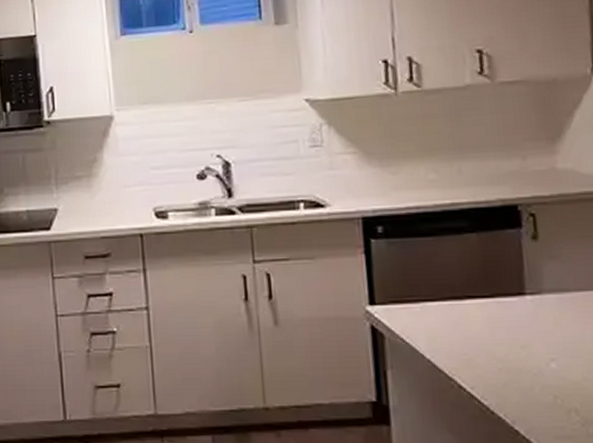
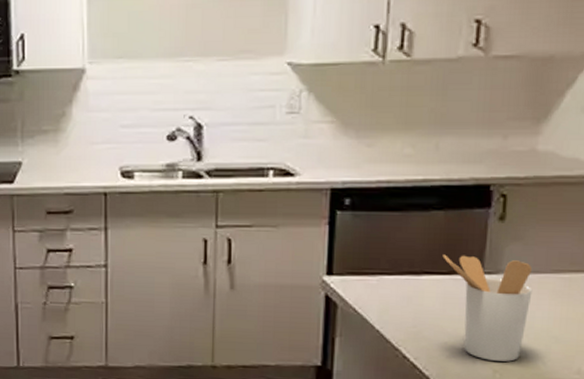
utensil holder: none [482,276,579,386] -> present [442,254,533,362]

